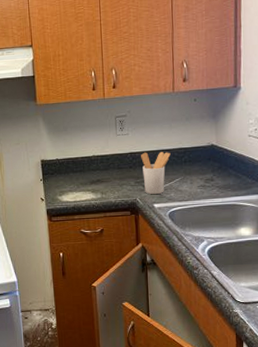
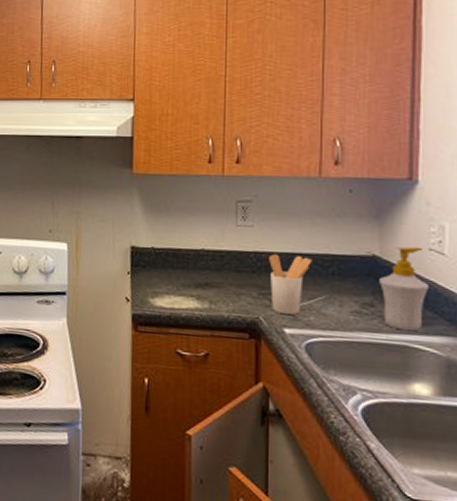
soap bottle: none [216,135,250,195] -> present [379,246,430,332]

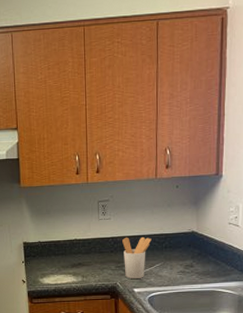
soap bottle: present [379,246,430,332] -> none [197,222,229,281]

